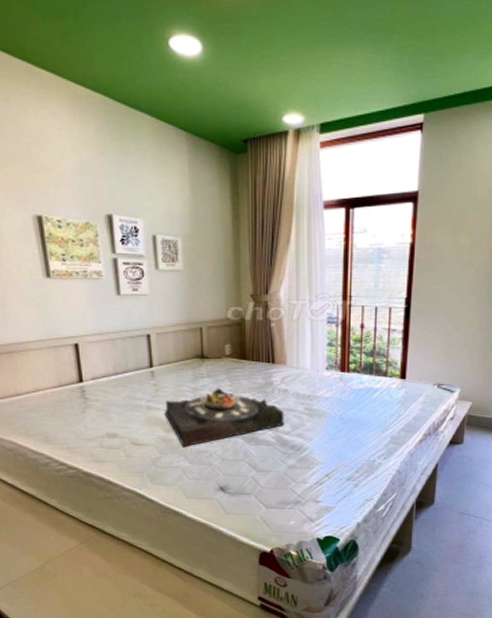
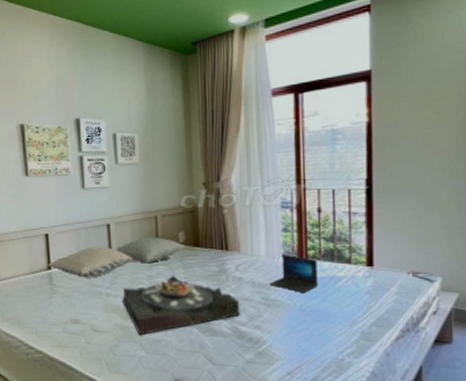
pillow: none [78,359,176,391] -> present [47,247,133,278]
pillow: none [156,349,231,375] -> present [115,237,185,262]
laptop: none [313,367,357,404] -> present [269,254,318,294]

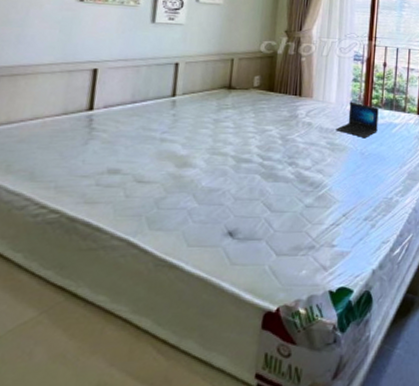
pillow: present [47,247,133,278] -> none [89,86,200,121]
pillow: present [115,237,185,262] -> none [180,79,259,106]
serving tray: present [121,276,240,336] -> none [178,120,307,185]

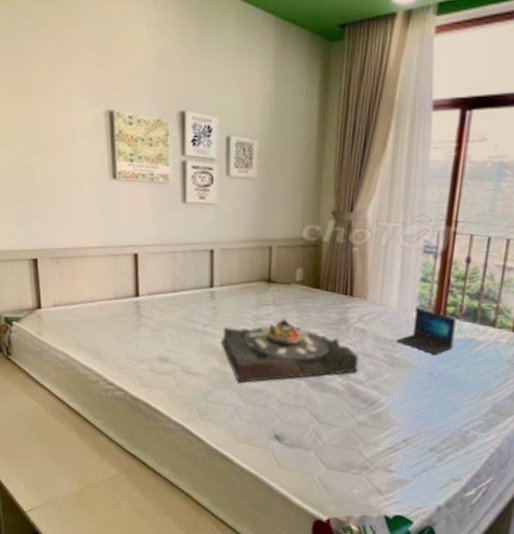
serving tray: none [178,120,307,185] -> present [220,319,359,384]

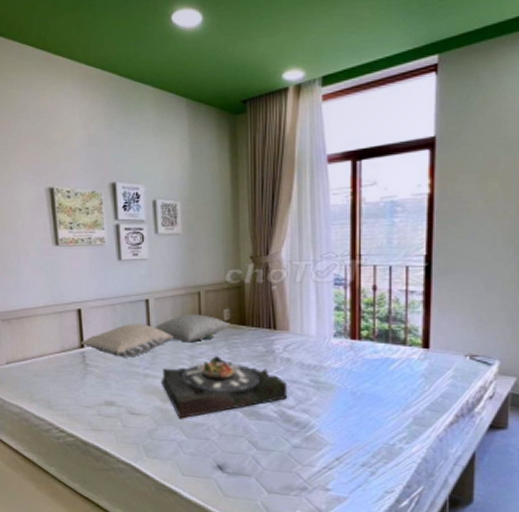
pillow: none [135,275,238,312] -> present [80,324,173,358]
pillow: none [217,270,302,301] -> present [154,314,230,341]
laptop: present [396,307,456,356] -> none [319,334,371,376]

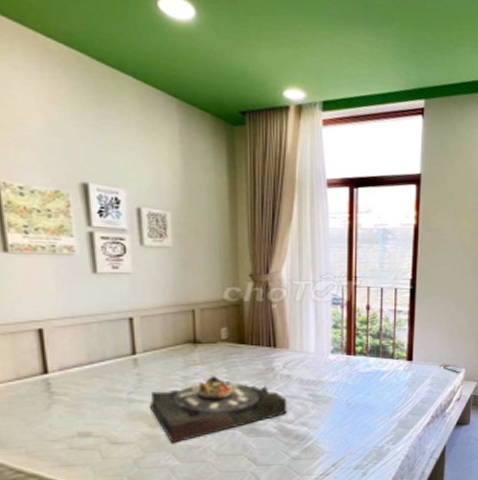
pillow: present [80,324,173,358] -> none [42,345,164,383]
pillow: present [154,314,230,341] -> none [140,333,228,362]

